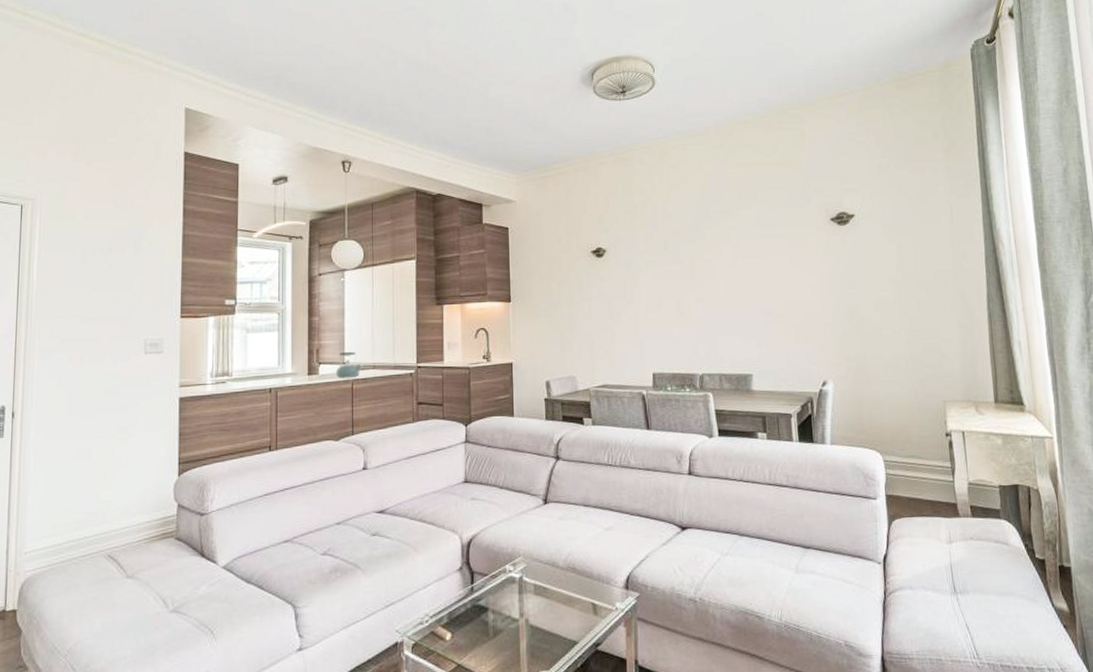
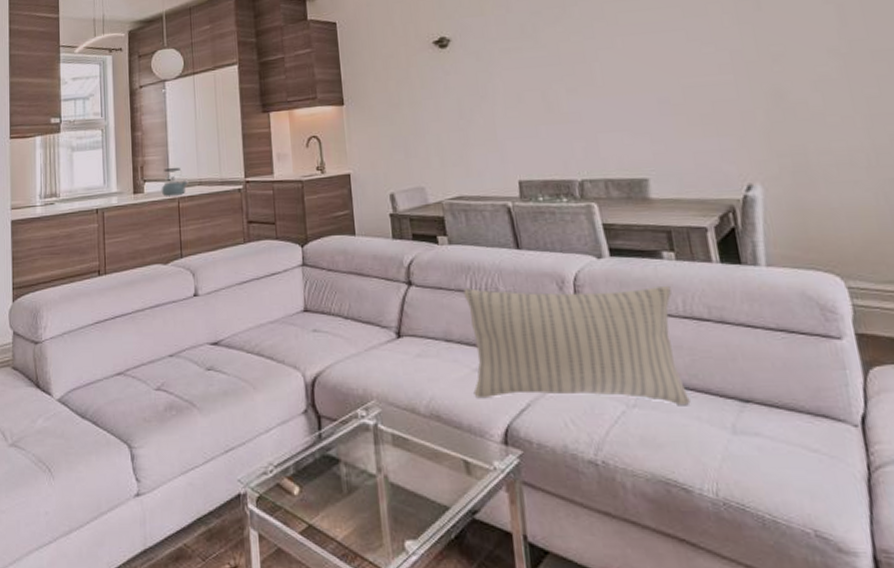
pillow: none [602,460,768,553] -> present [464,286,691,405]

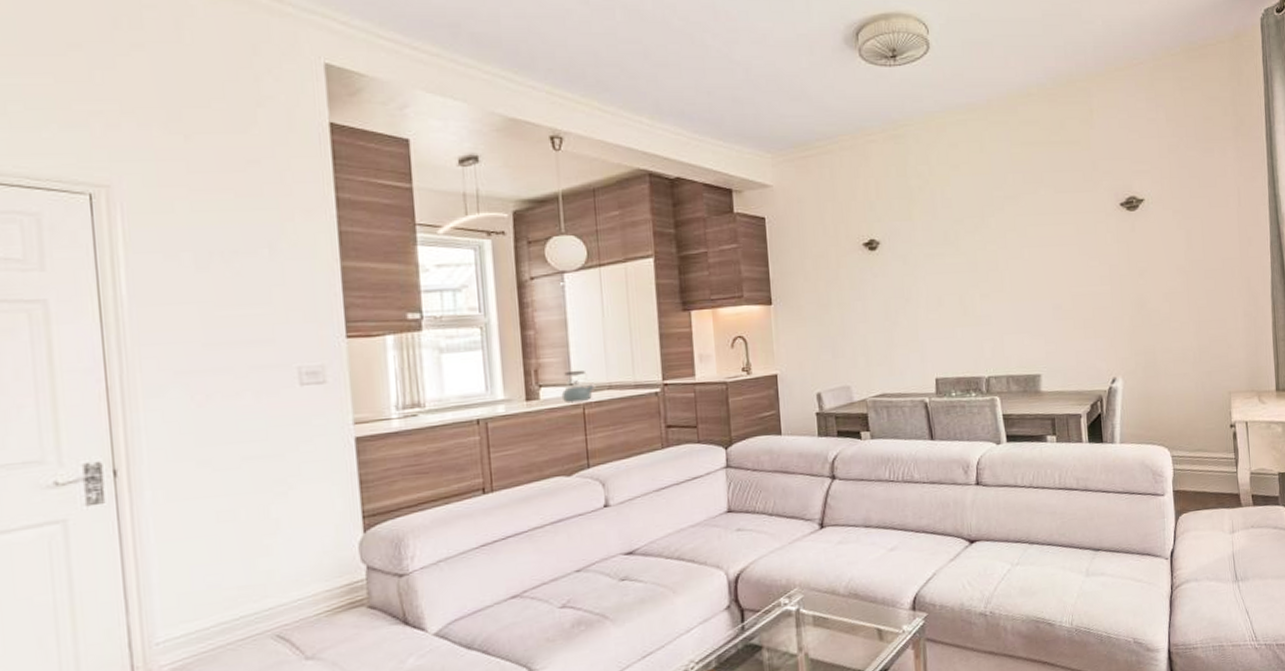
pillow: present [464,286,691,405] -> none [883,464,1059,574]

